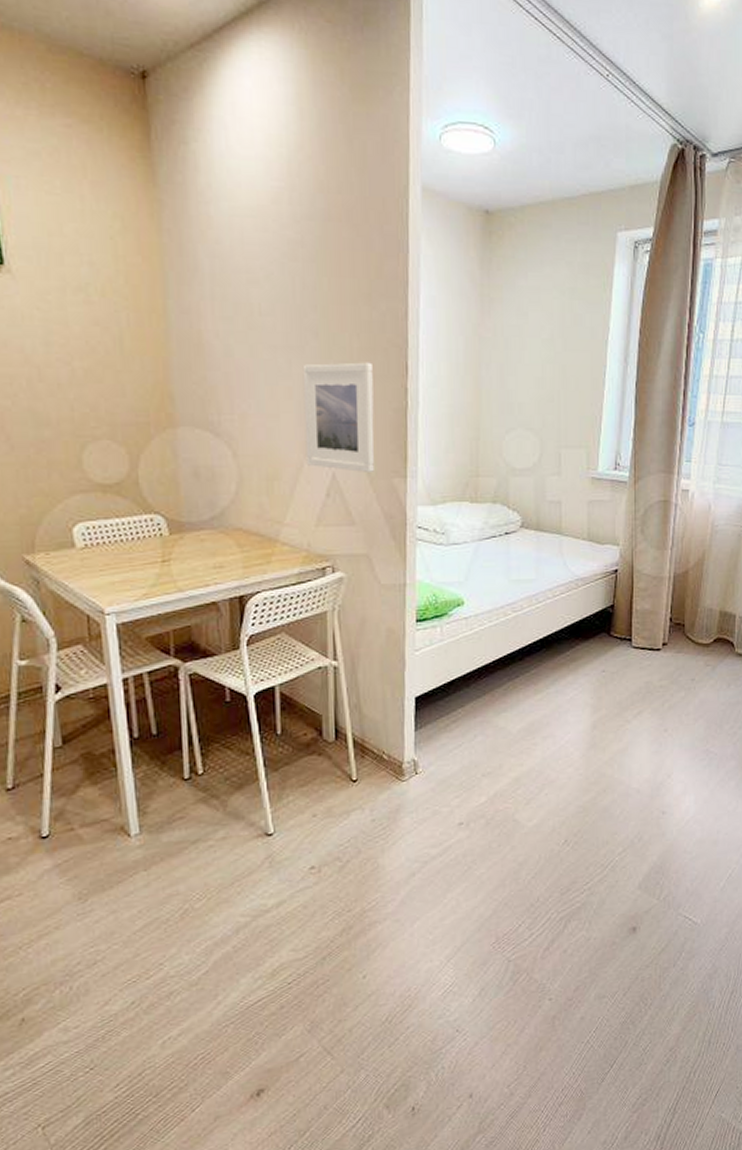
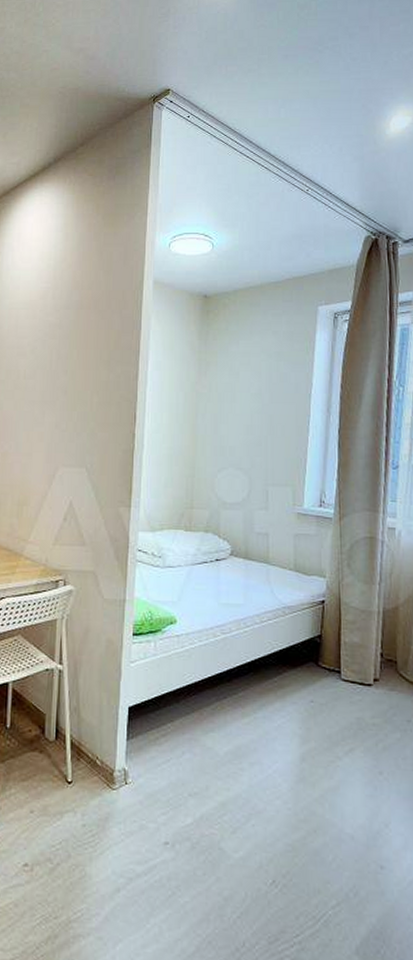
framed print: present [302,362,375,474] -> none [50,413,107,503]

